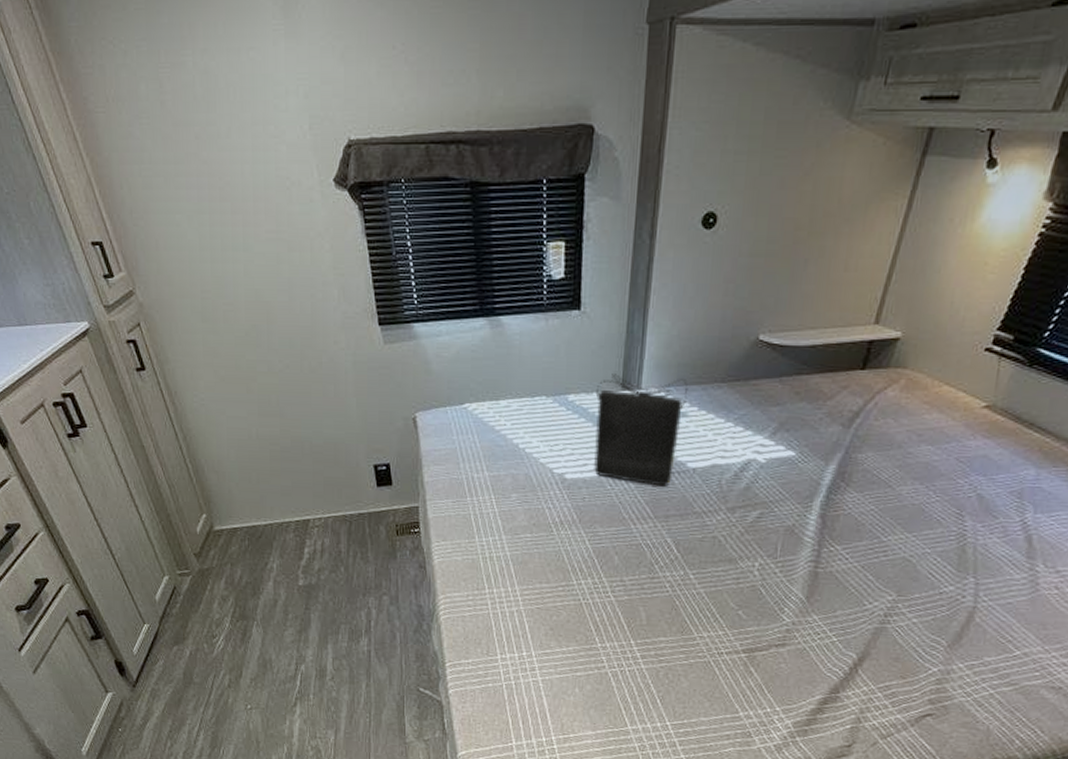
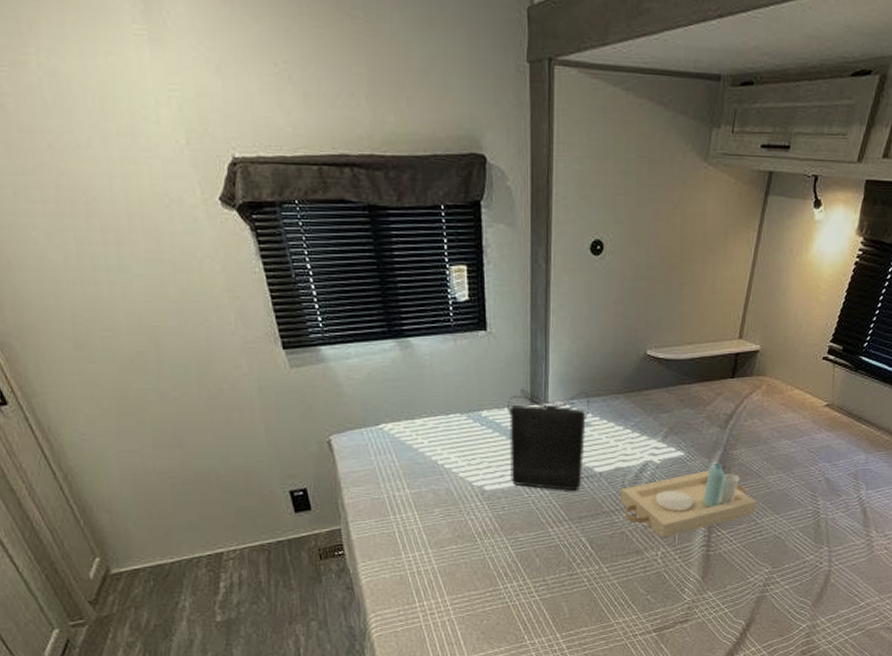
serving tray: none [714,467,884,548] -> present [620,463,757,539]

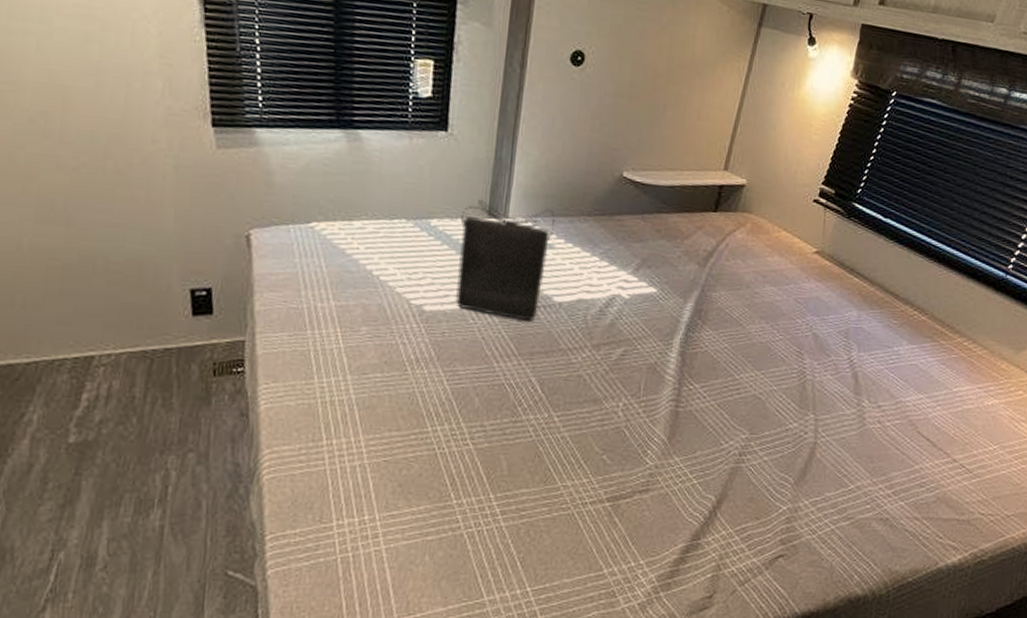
serving tray: present [620,463,757,539] -> none [579,305,736,387]

